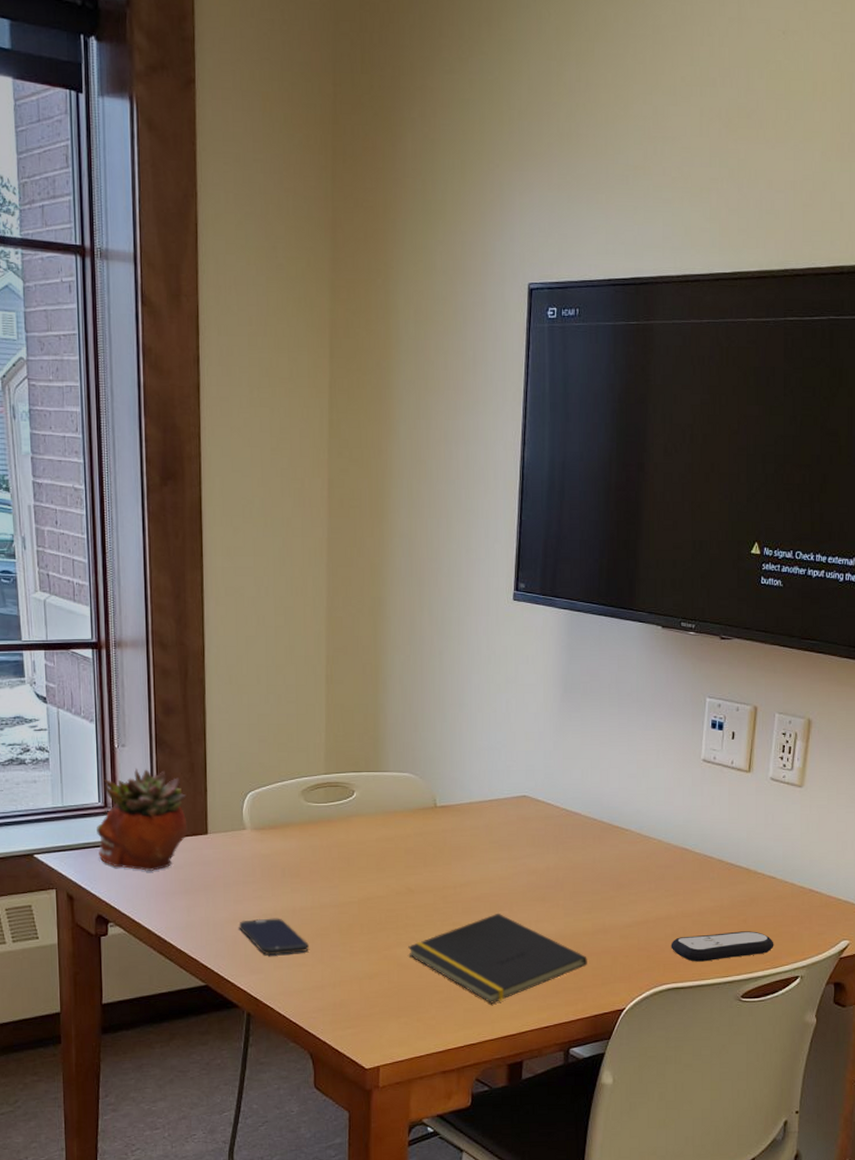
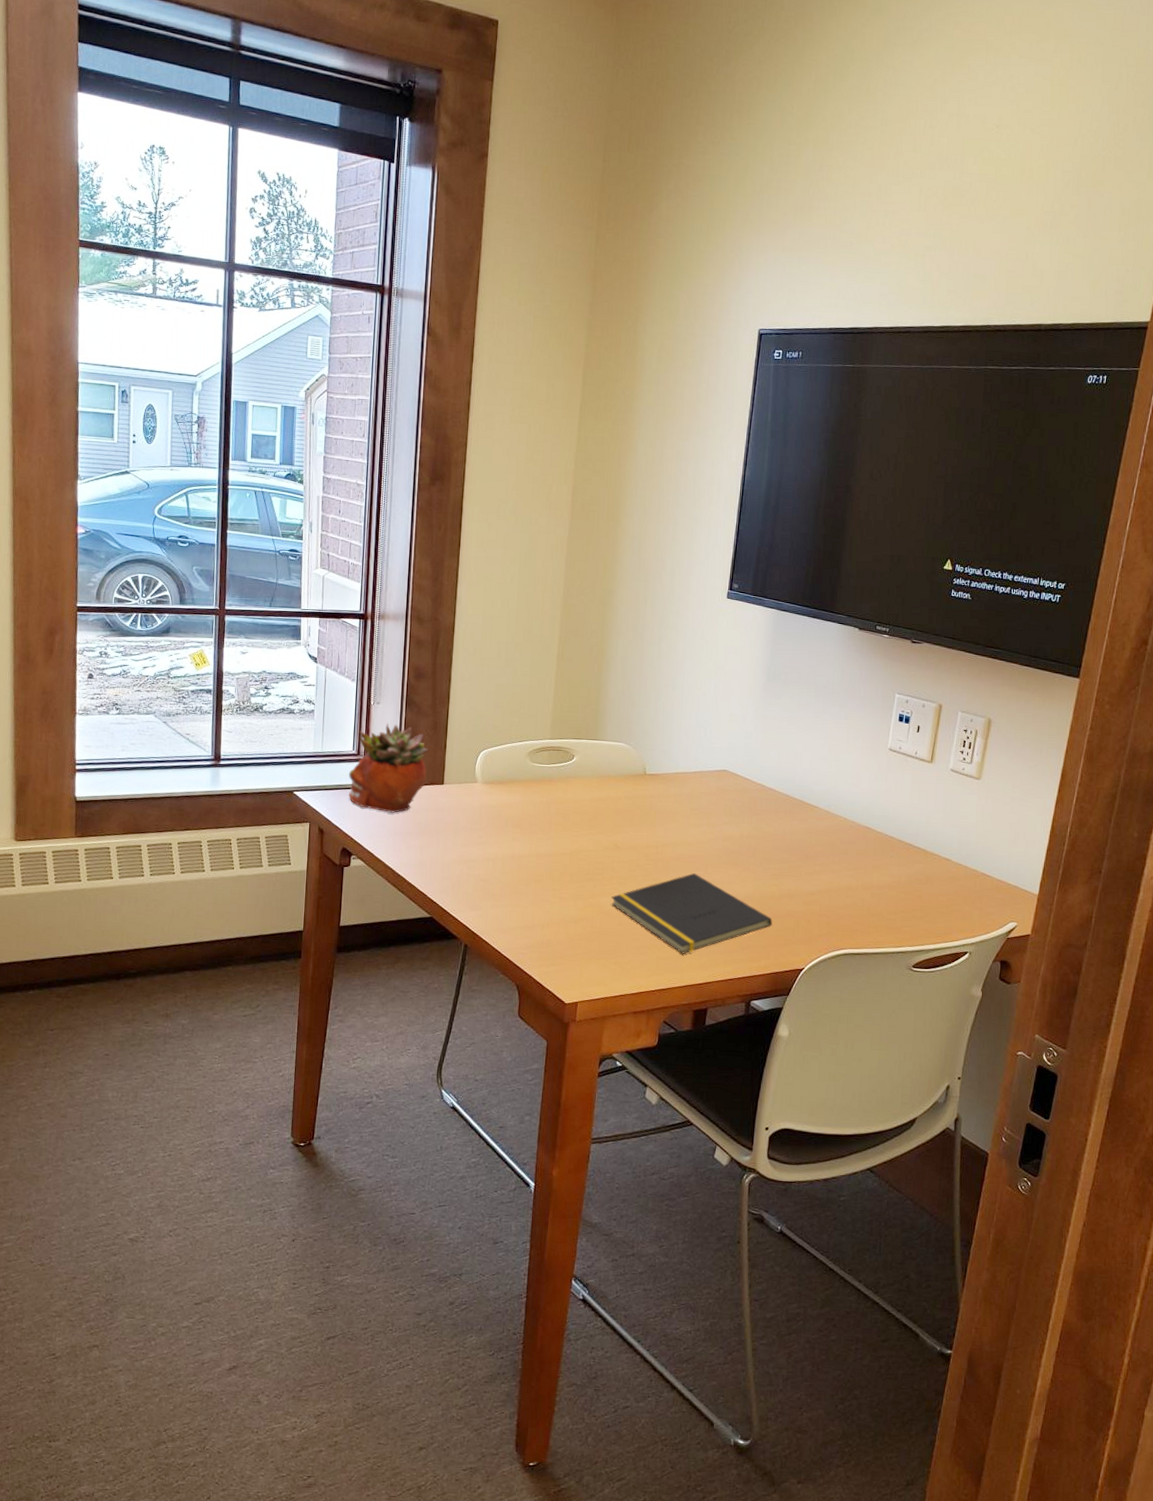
smartphone: present [239,918,309,955] -> none [464,861,524,895]
remote control: present [671,931,774,962] -> none [849,906,946,932]

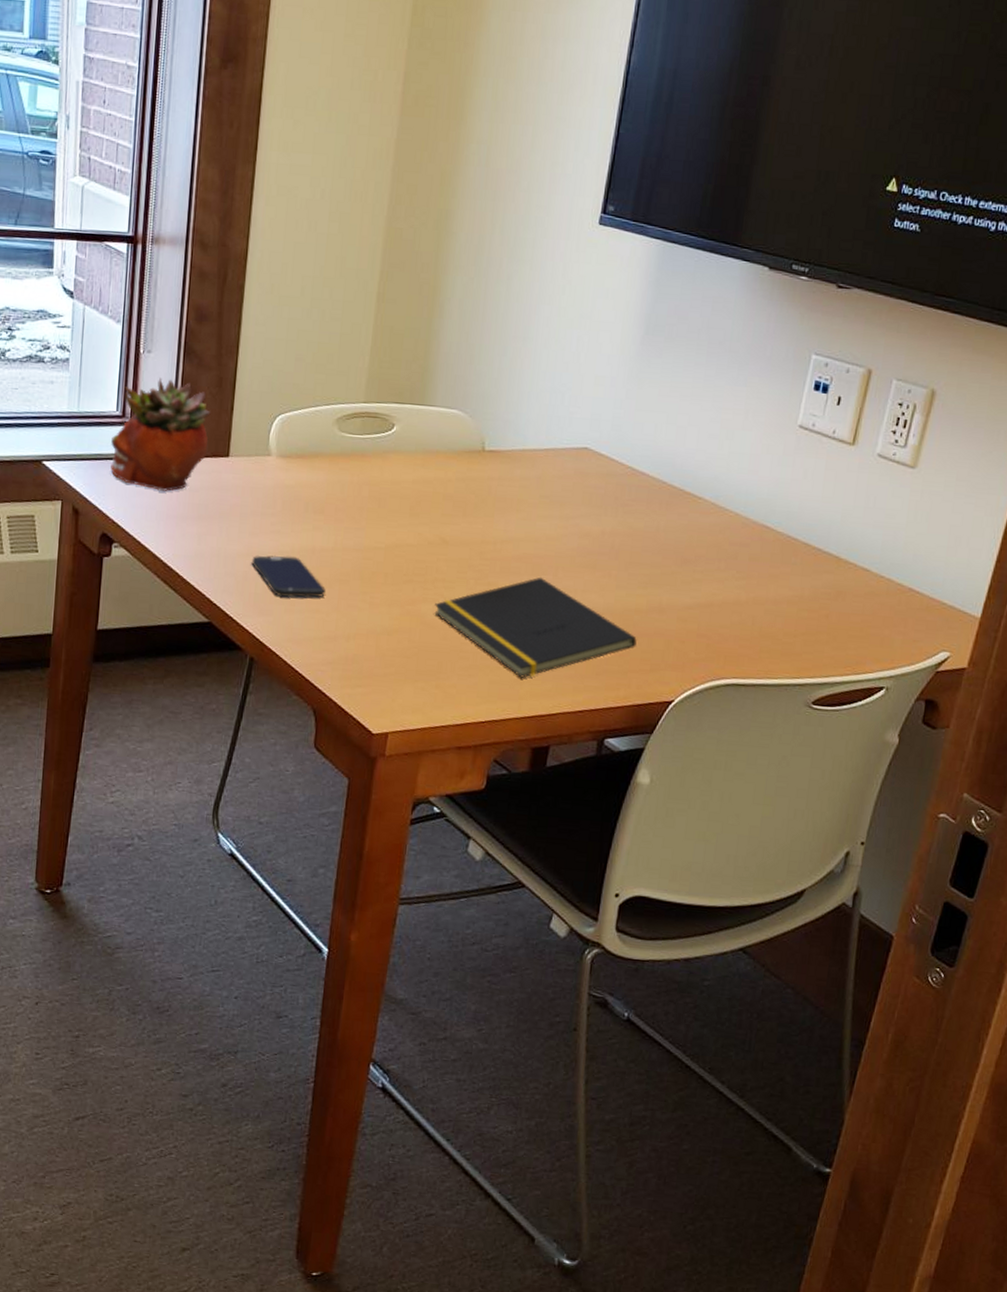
smartphone: none [464,861,524,895] -> present [251,555,326,598]

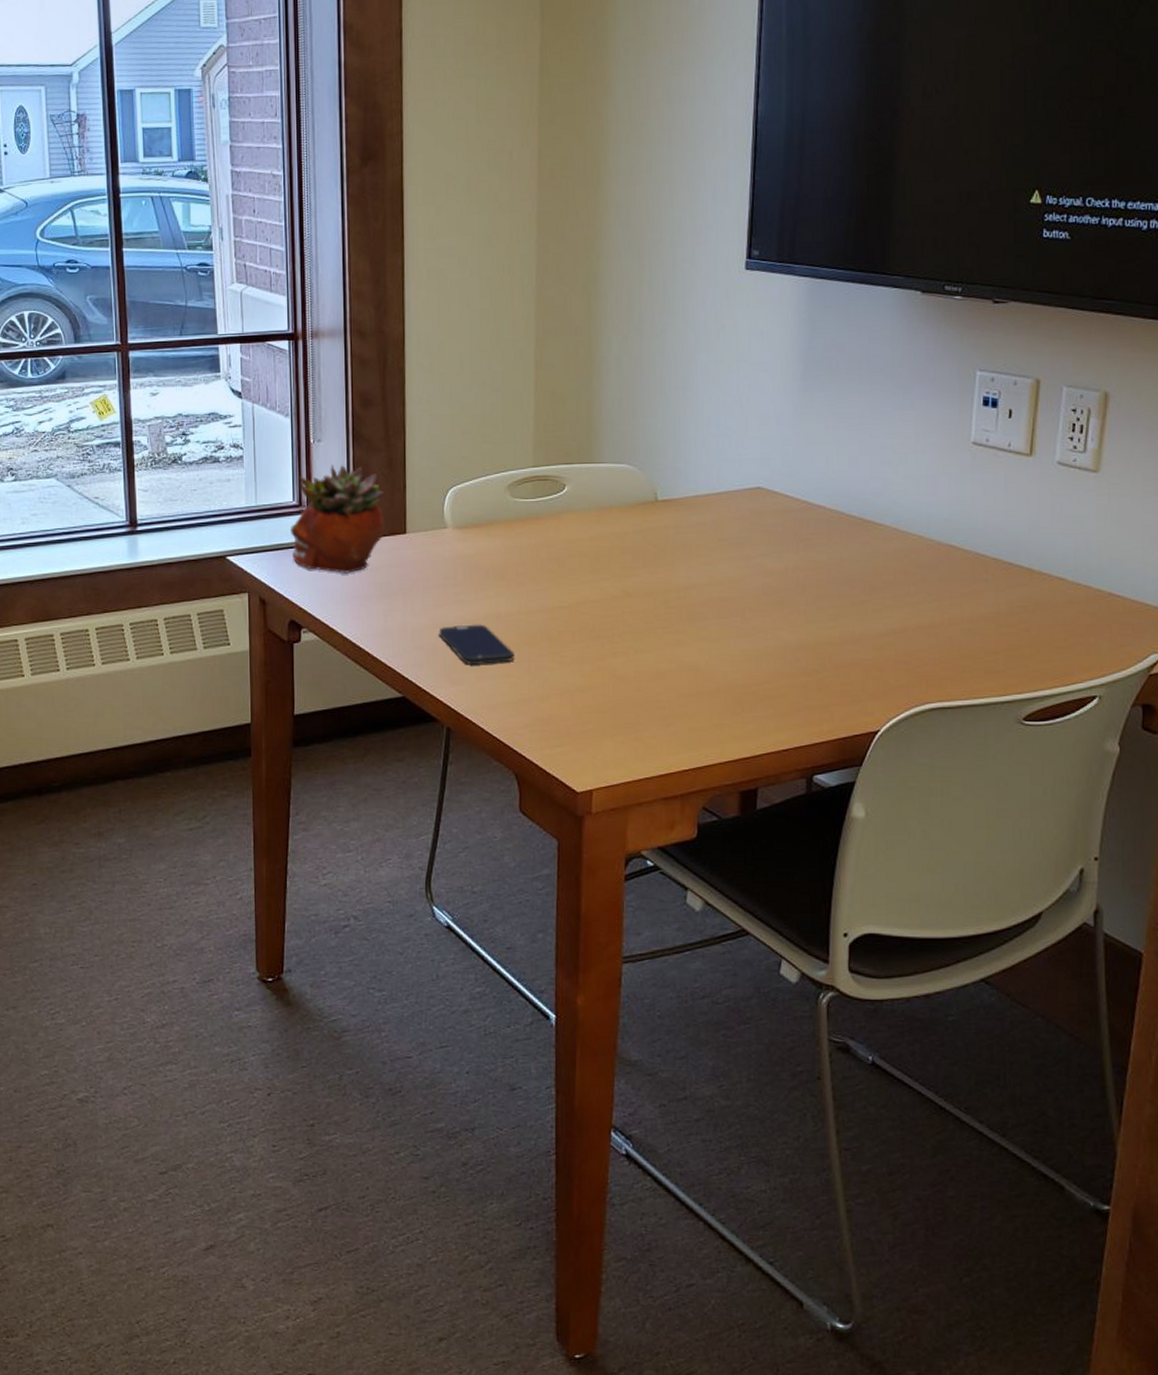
notepad: present [434,577,637,678] -> none [624,619,834,722]

